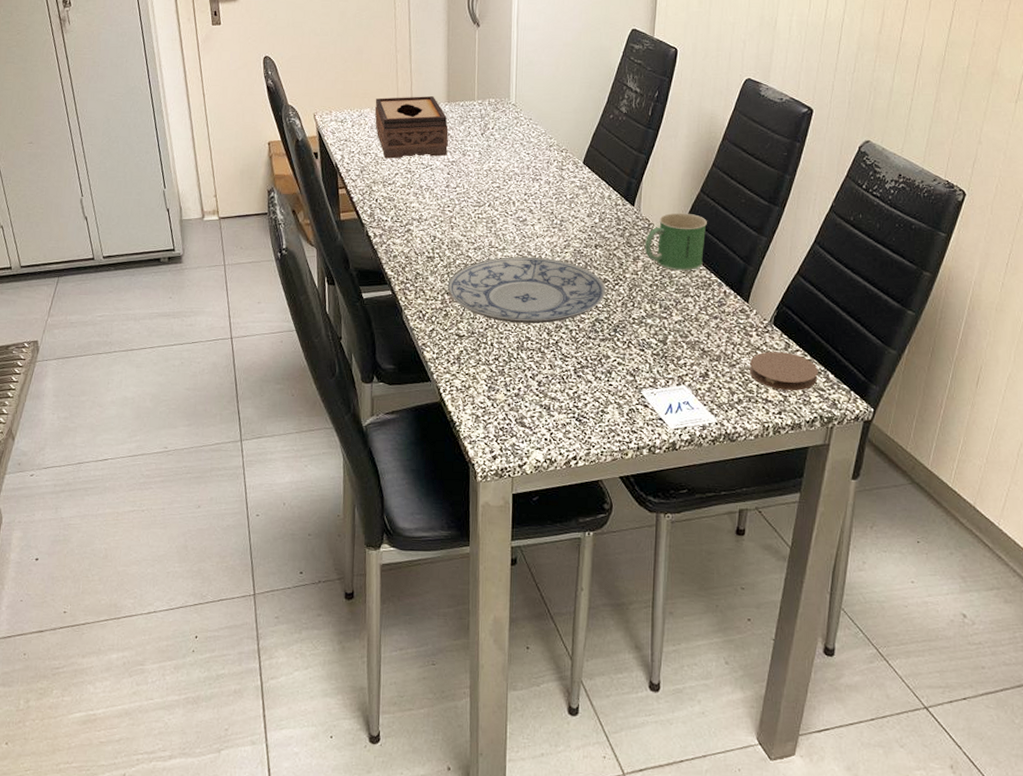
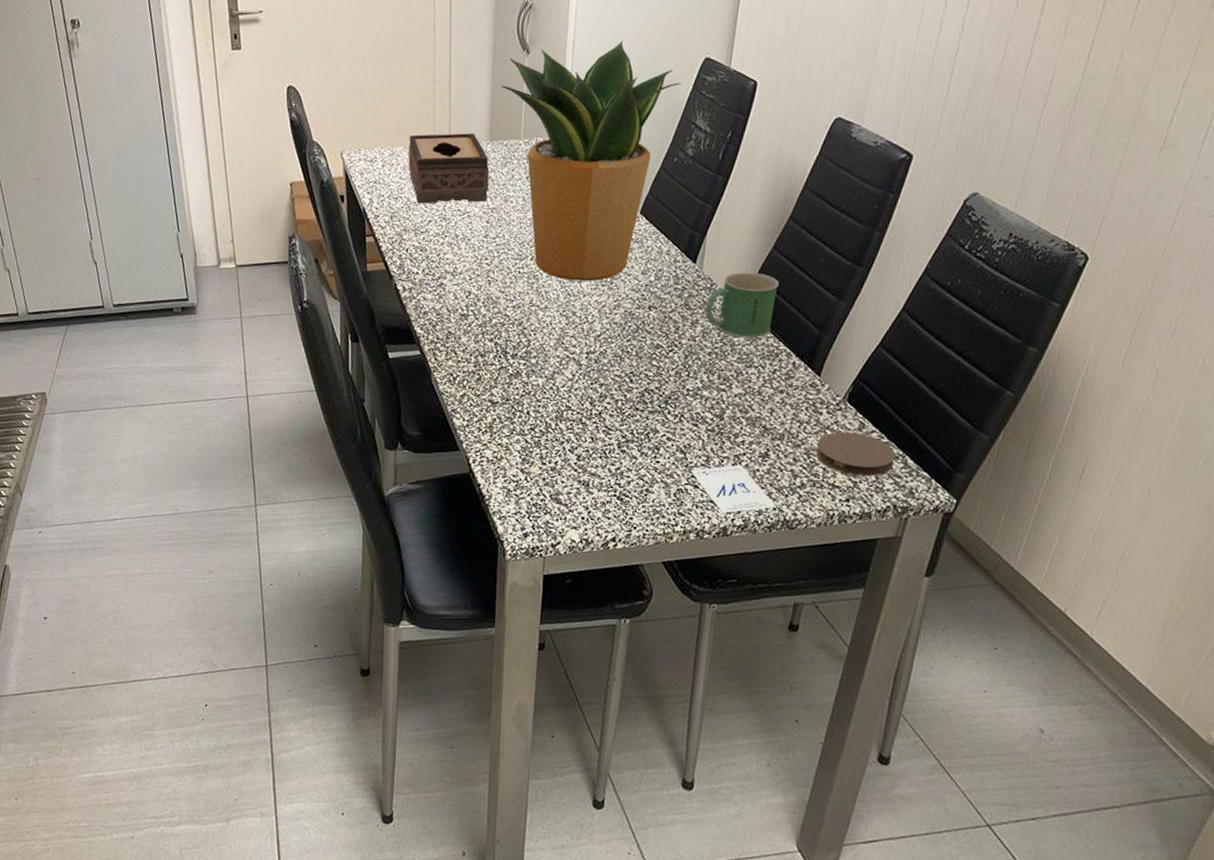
plate: present [447,256,606,324] -> none [481,316,659,392]
potted plant: none [455,15,614,224] -> present [500,41,682,282]

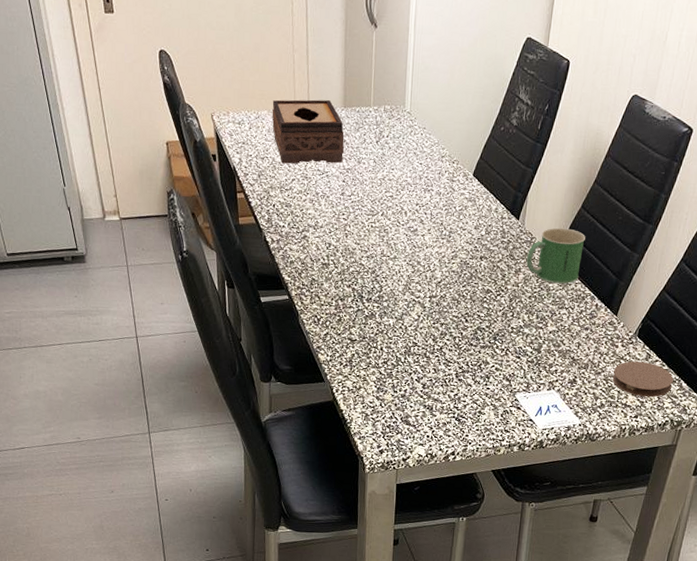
potted plant: present [500,41,682,282] -> none [352,19,508,235]

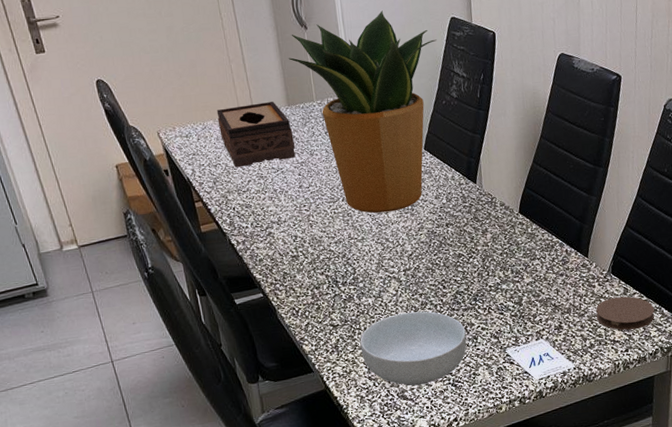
potted plant: none [352,19,508,235] -> present [288,10,437,213]
cereal bowl: none [373,339,480,414] -> present [360,311,467,386]
mug: present [526,227,585,284] -> none [490,183,544,238]

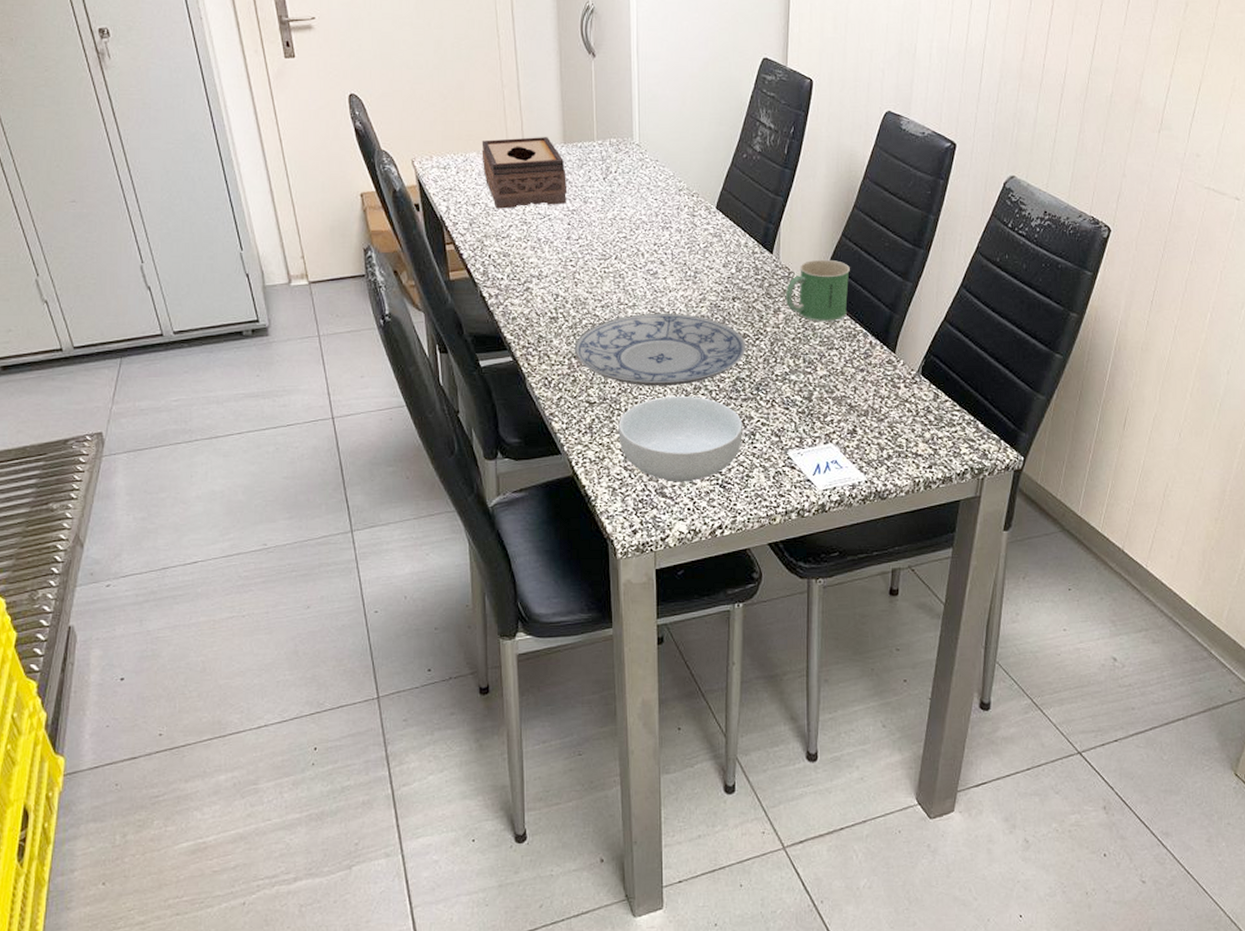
potted plant: present [288,10,437,213] -> none [570,43,744,277]
plate: none [315,242,462,307] -> present [574,313,746,387]
mug: none [490,183,544,238] -> present [785,259,850,322]
coaster: present [596,296,655,331] -> none [898,403,968,444]

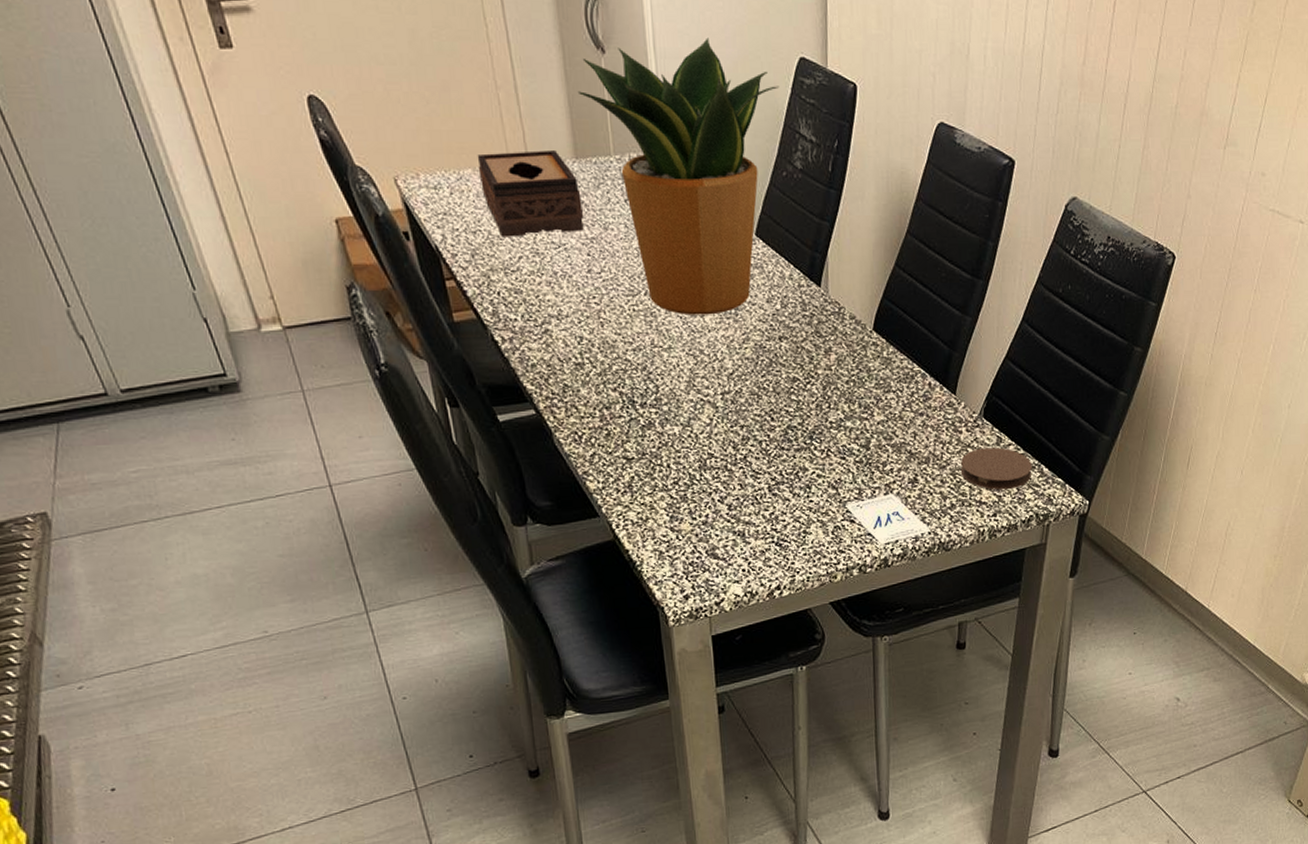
potted plant: none [570,43,744,277] -> present [577,37,780,315]
plate: present [574,313,746,387] -> none [605,355,797,439]
cereal bowl: present [618,396,744,482] -> none [661,448,798,543]
mug: present [785,259,850,322] -> none [836,292,905,363]
coaster: none [898,403,968,444] -> present [960,447,1032,490]

